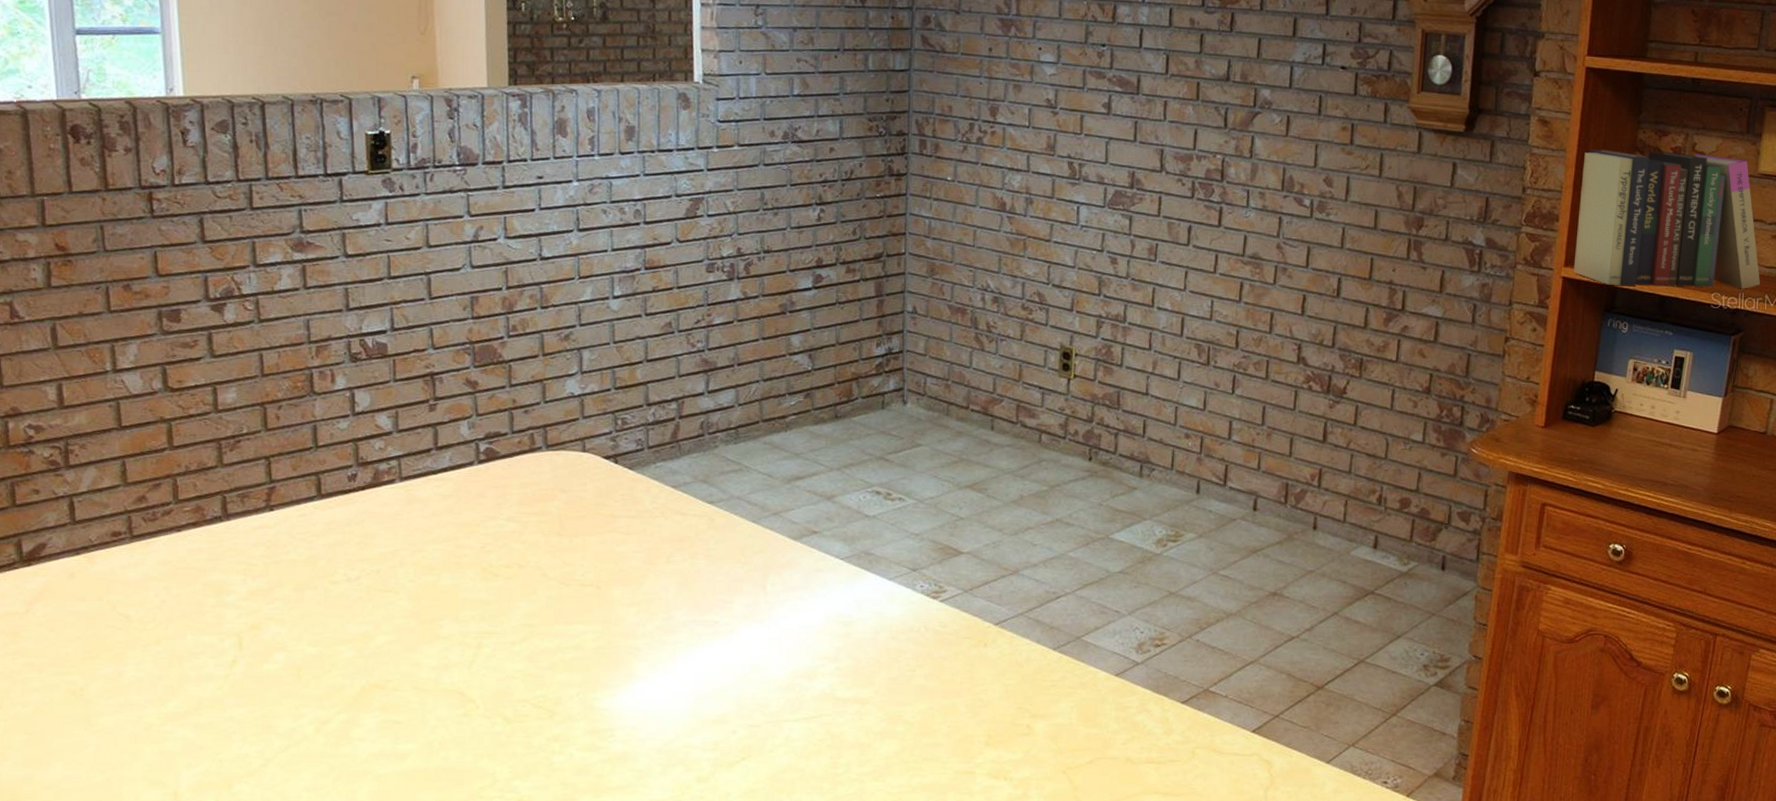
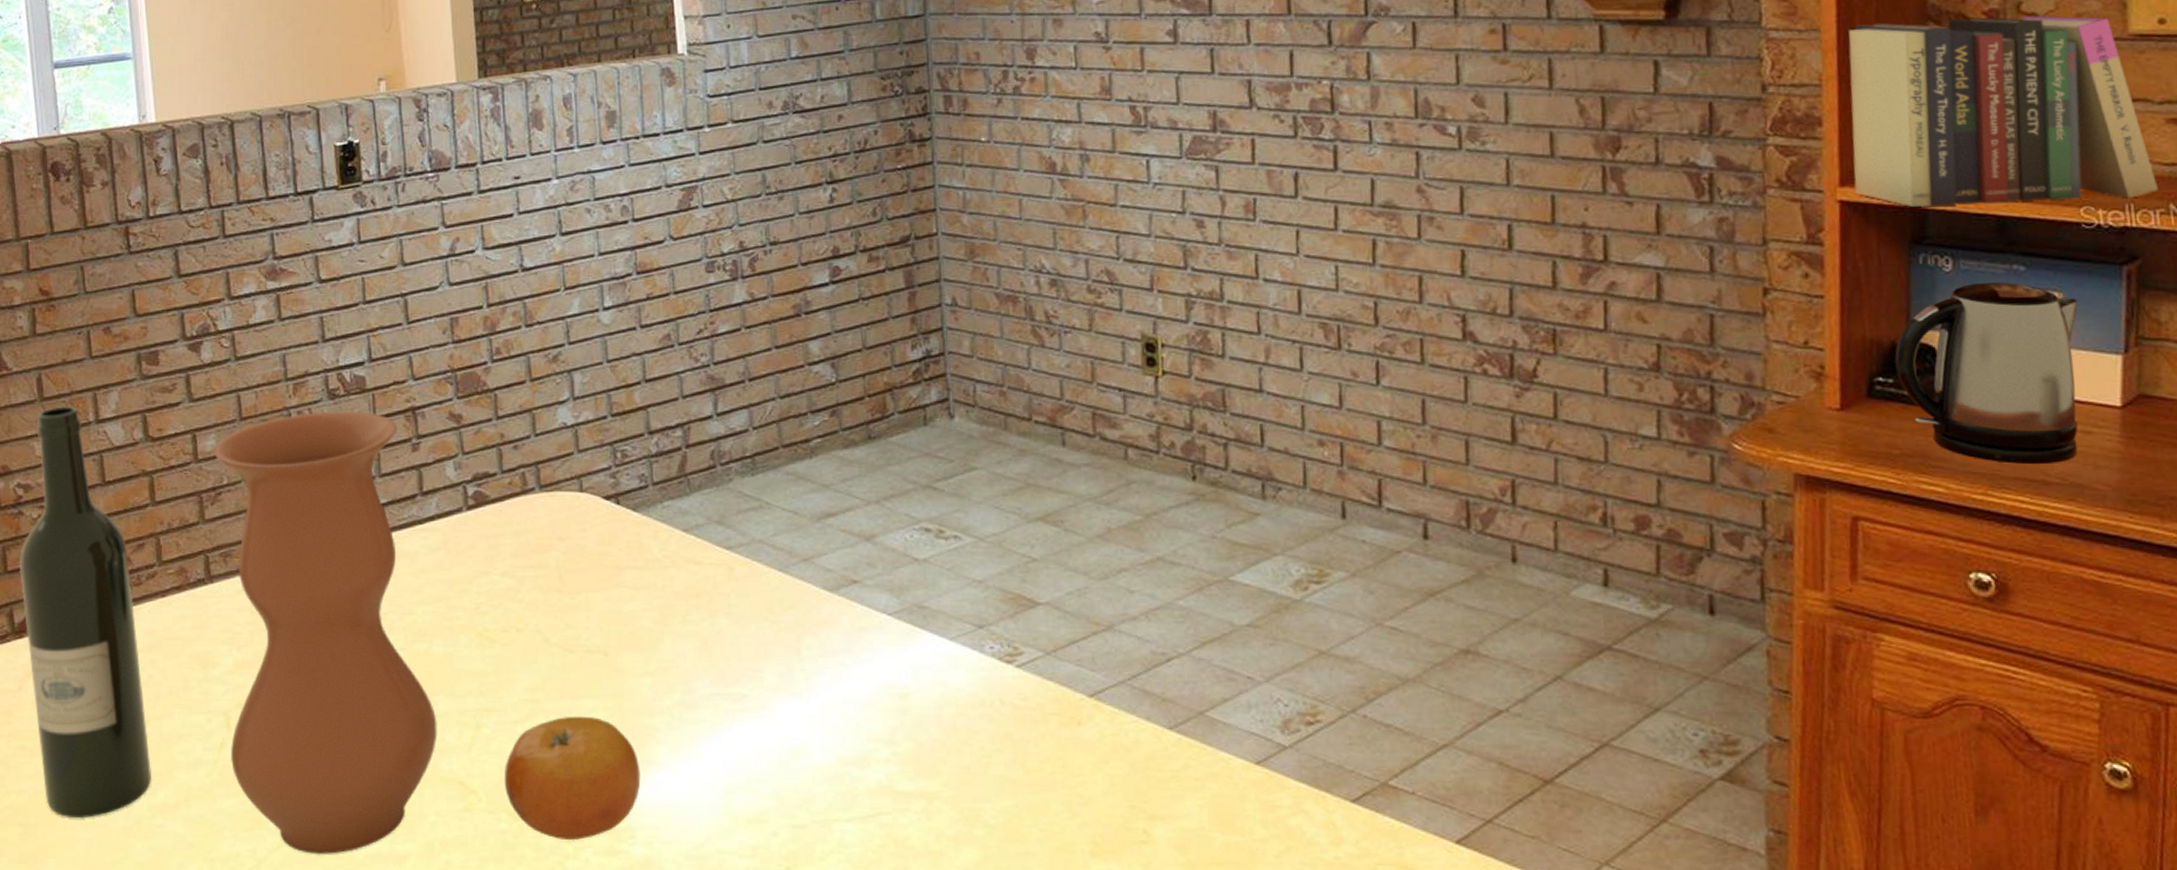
wine bottle: none [29,354,163,727] -> present [20,405,152,819]
vase: none [234,372,442,755] -> present [213,410,438,855]
fruit: none [500,638,623,740] -> present [504,716,641,841]
kettle: none [1583,342,1702,471] -> present [1895,281,2079,465]

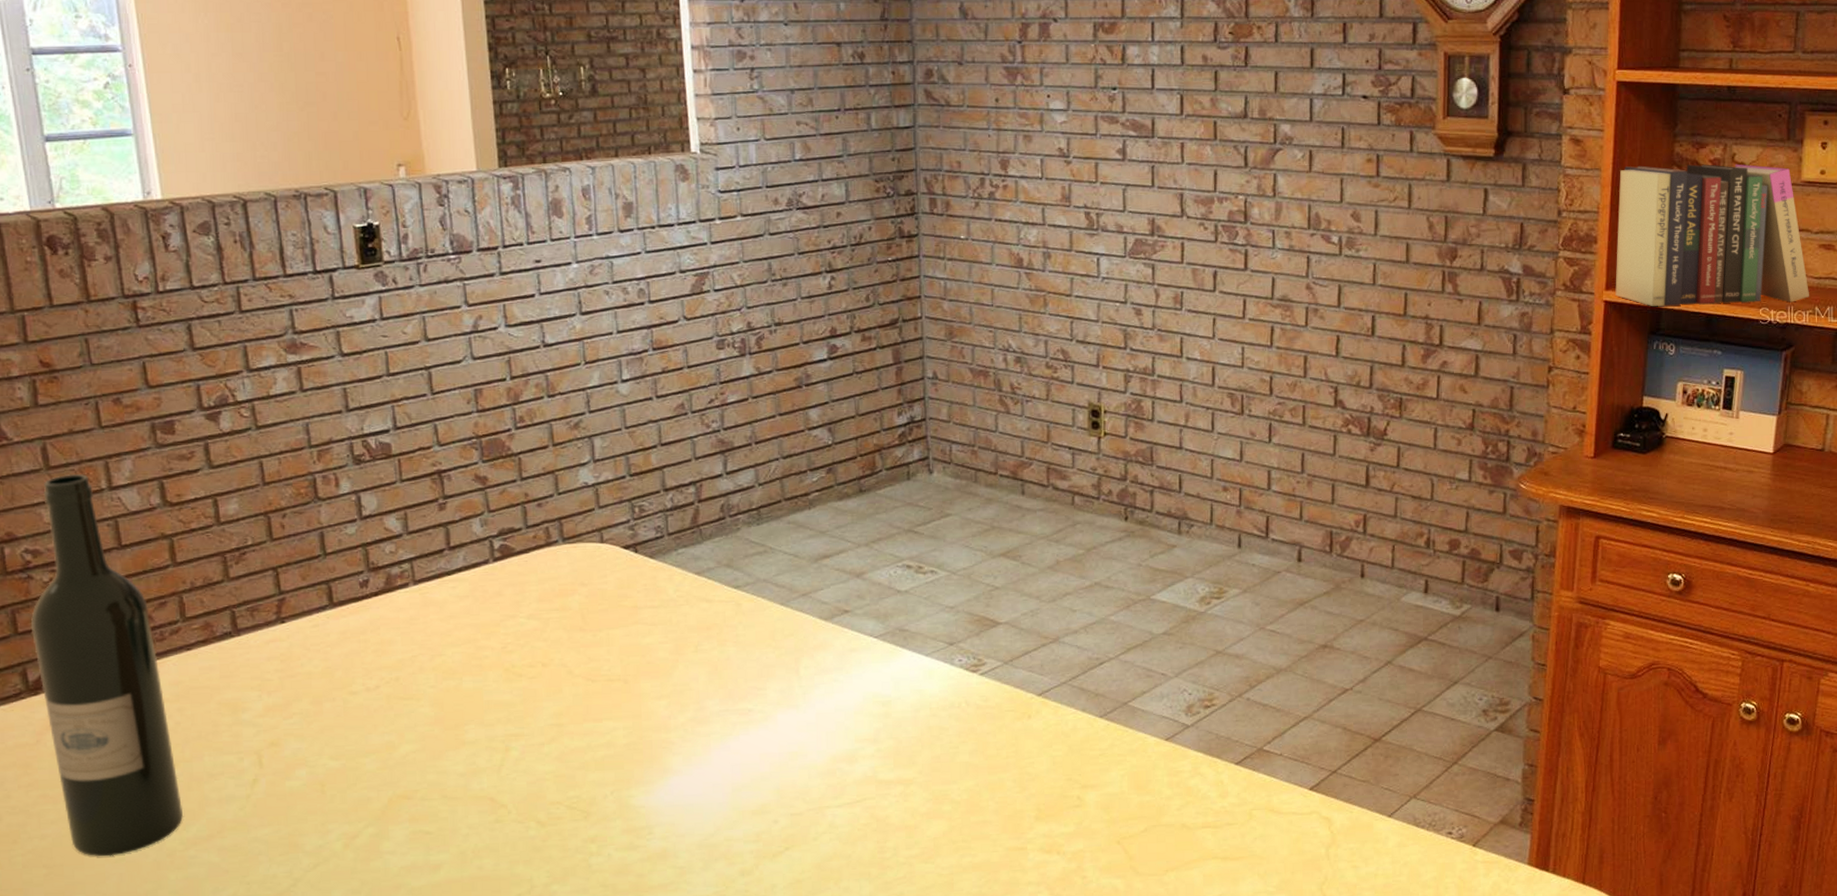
vase: present [213,410,438,855] -> none [236,474,468,871]
fruit: present [504,716,641,841] -> none [532,735,658,841]
kettle: present [1895,281,2079,465] -> none [1632,362,1753,496]

